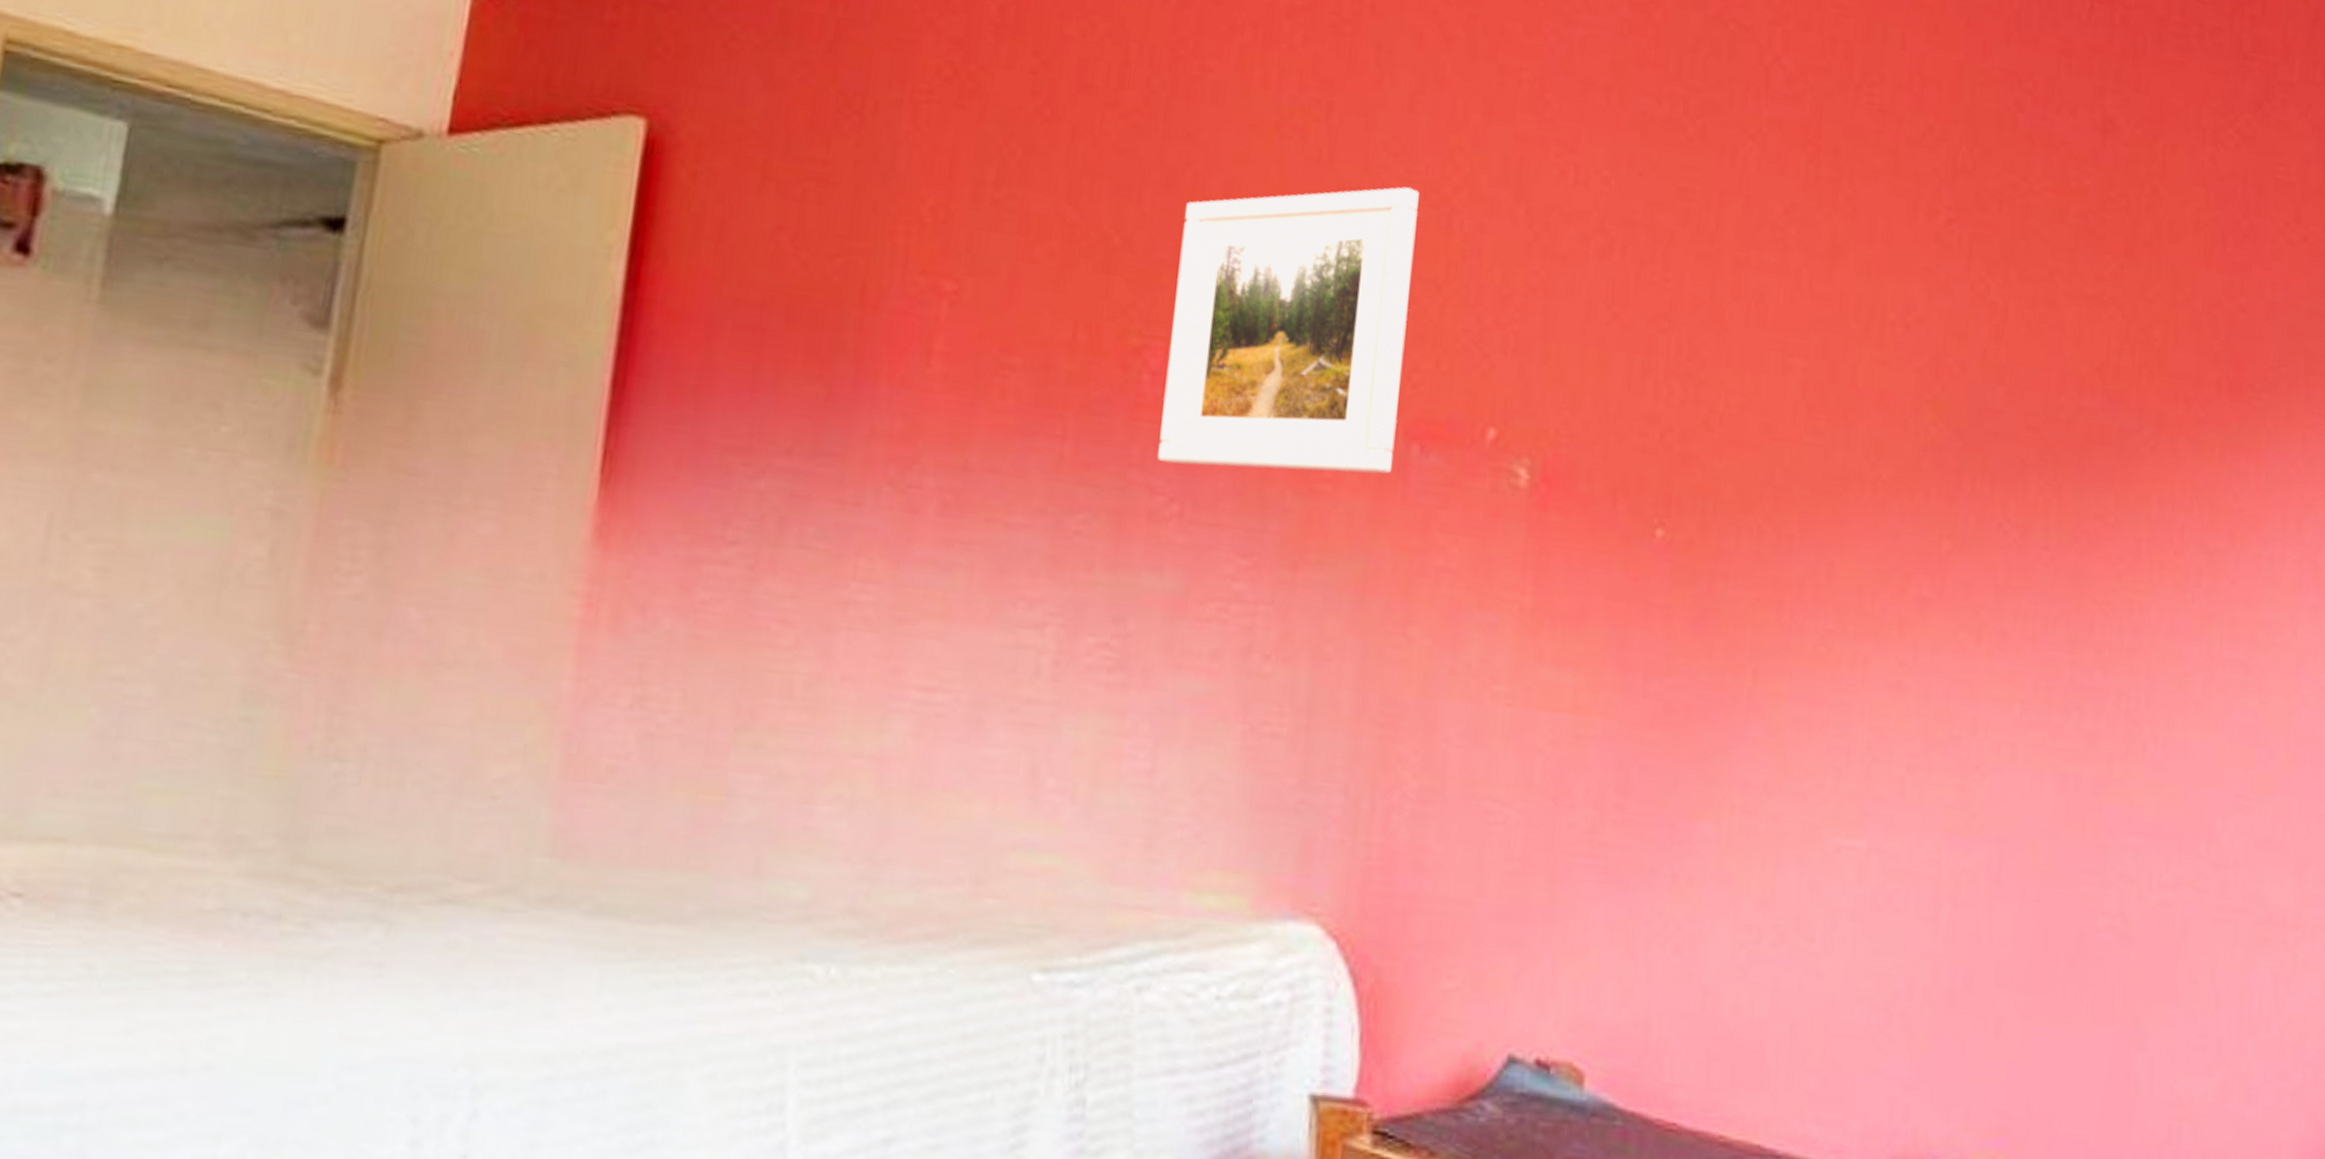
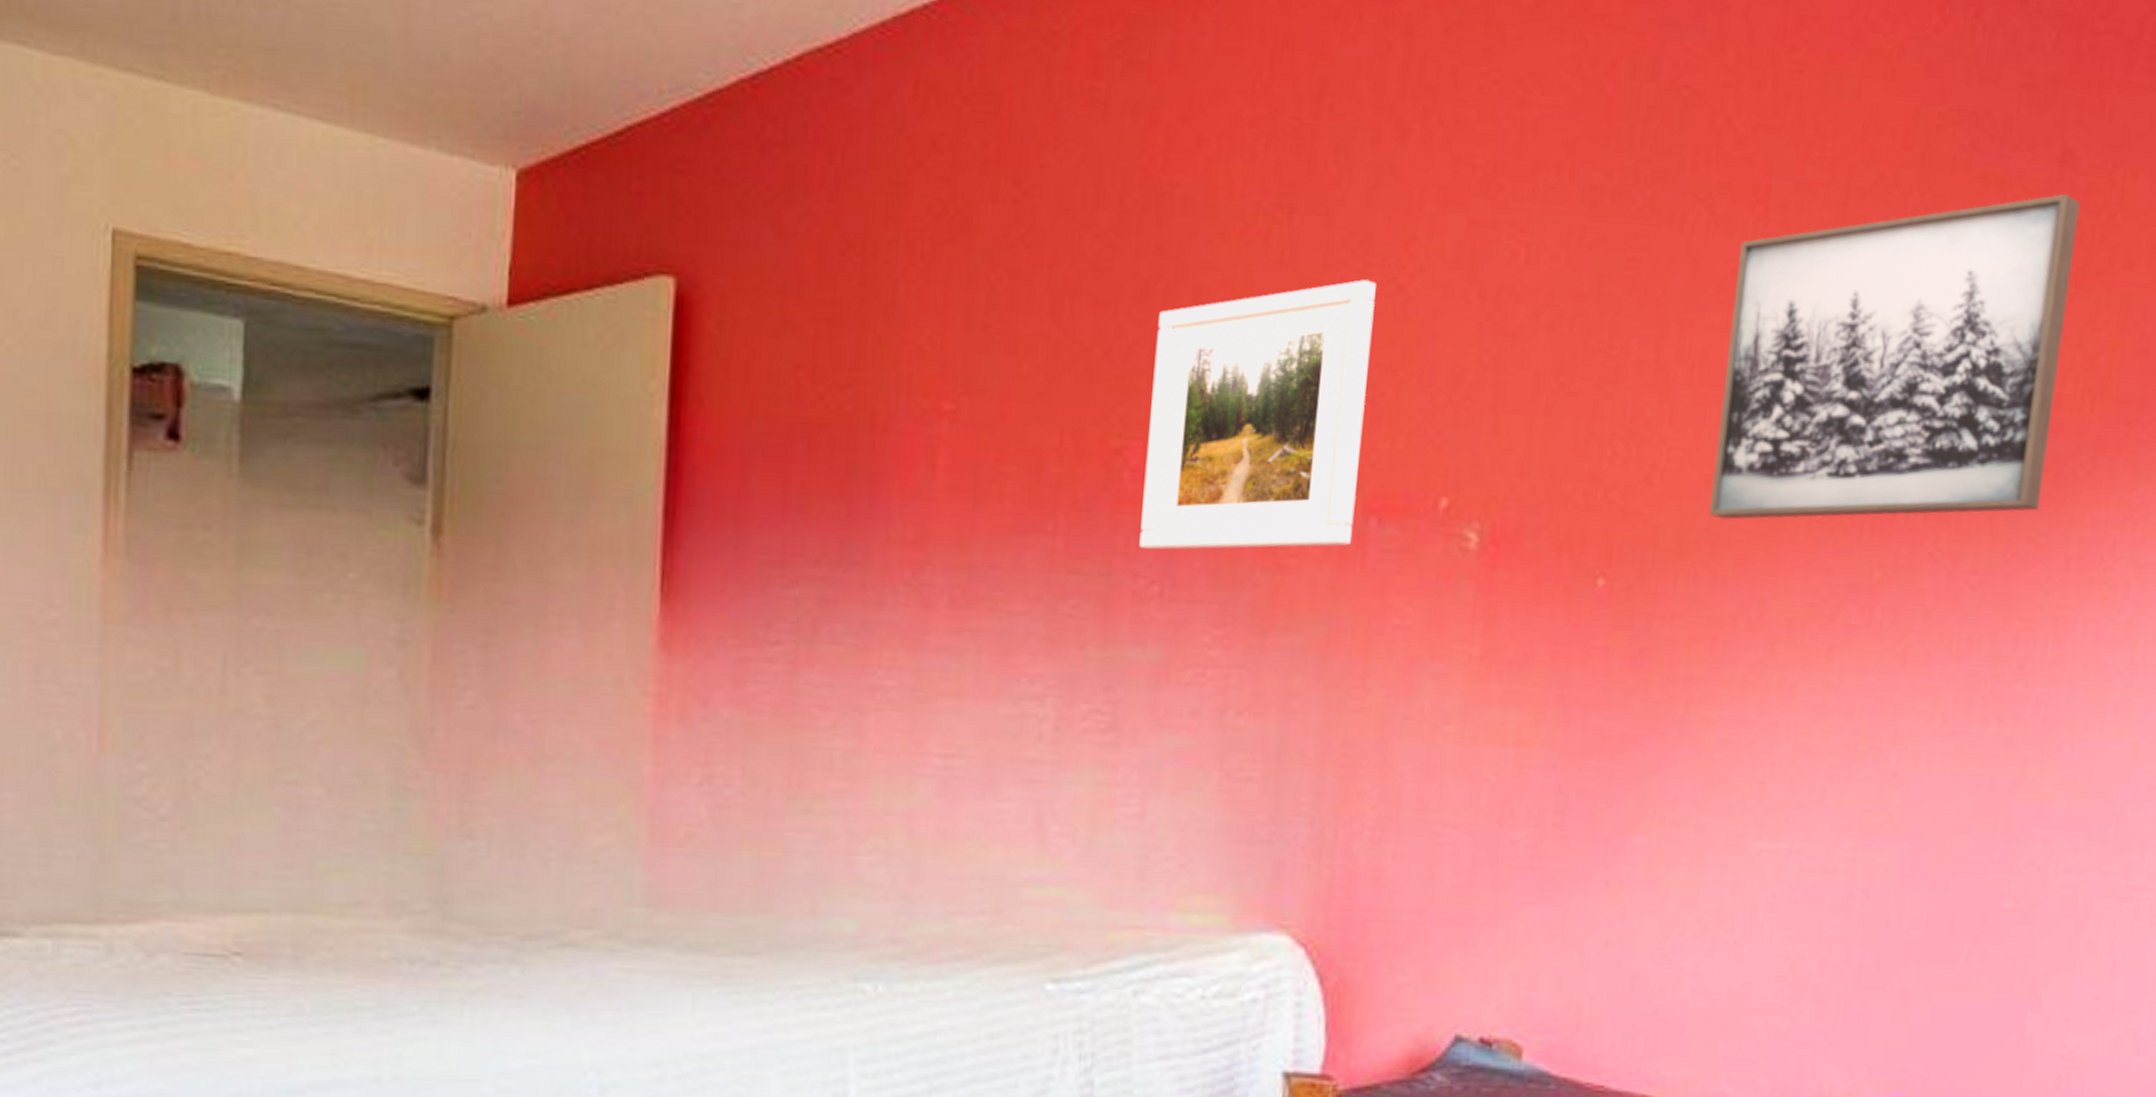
wall art: none [1771,161,2125,486] -> present [1709,193,2081,520]

